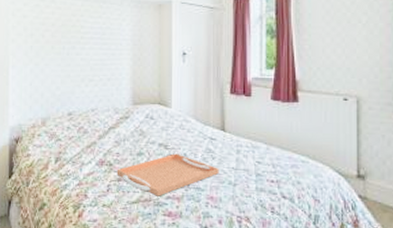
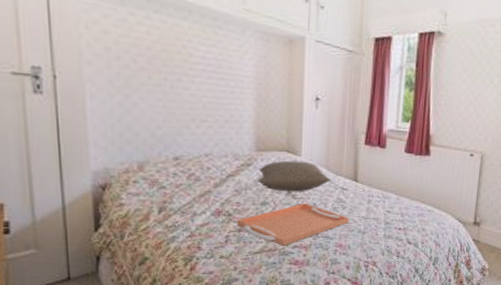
pillow: none [133,112,201,143] -> present [257,160,332,192]

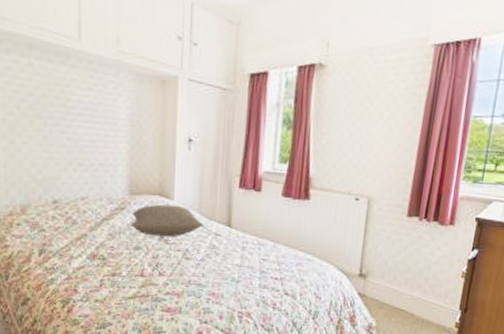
serving tray: present [236,203,349,246] -> none [110,248,223,292]

